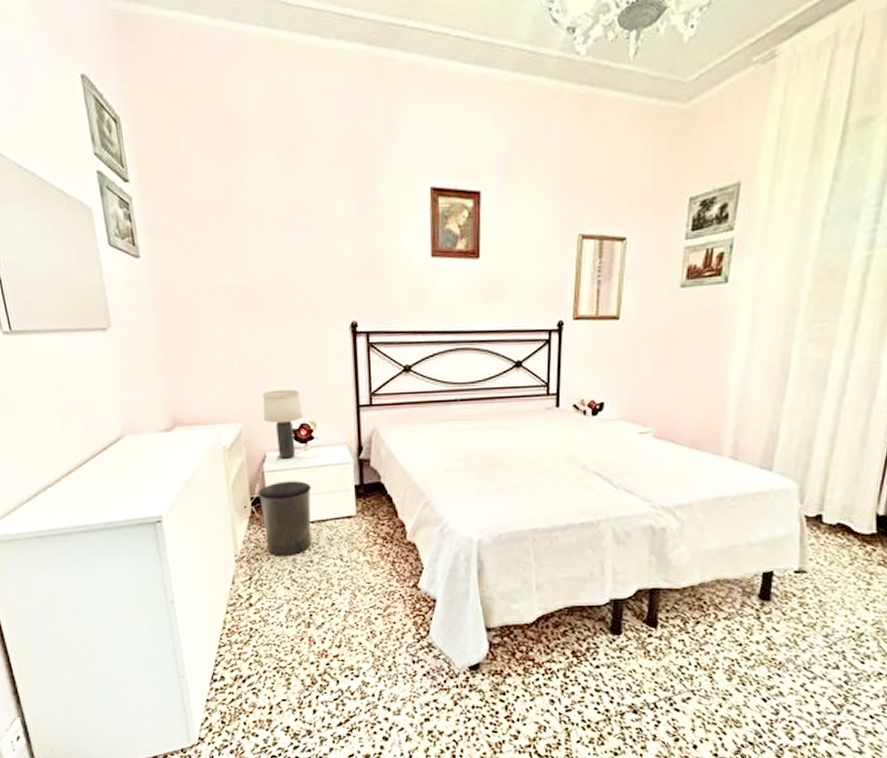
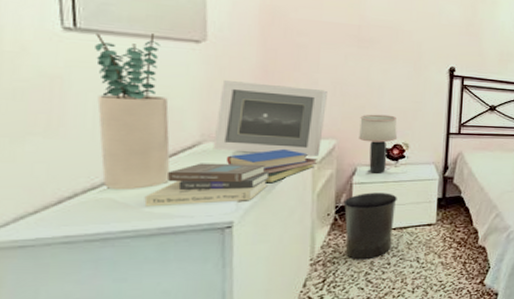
vase: none [26,327,104,487] -> present [95,33,171,191]
books: none [88,455,186,502] -> present [144,163,270,207]
picture frame: none [131,367,229,444] -> present [212,81,327,156]
book: none [146,436,228,475] -> present [226,148,318,184]

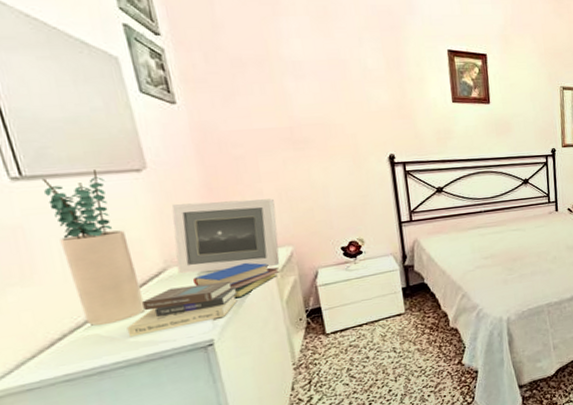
waste bin: present [343,192,397,260] -> none [312,290,367,358]
table lamp: present [359,114,398,173] -> none [311,213,352,274]

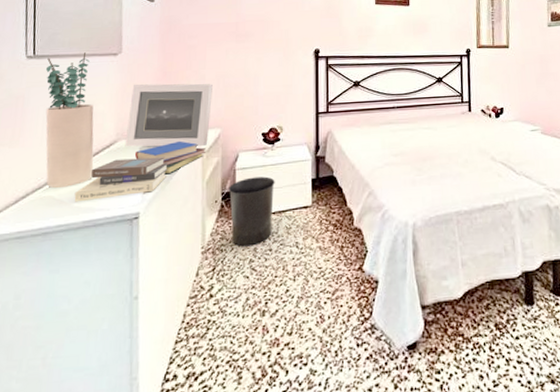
waste bin: none [312,290,367,358] -> present [228,176,275,247]

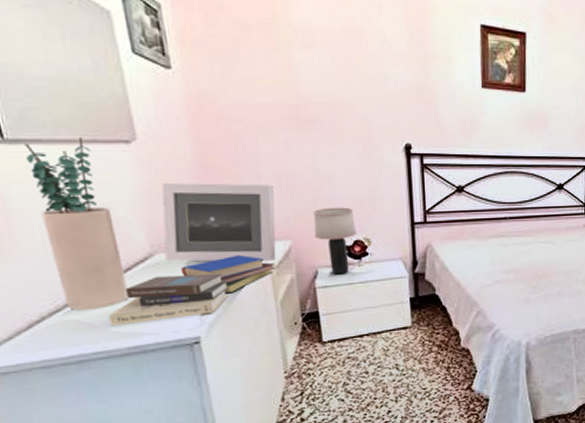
waste bin: present [228,176,275,247] -> none [309,295,367,370]
table lamp: none [240,100,273,158] -> present [313,207,358,275]

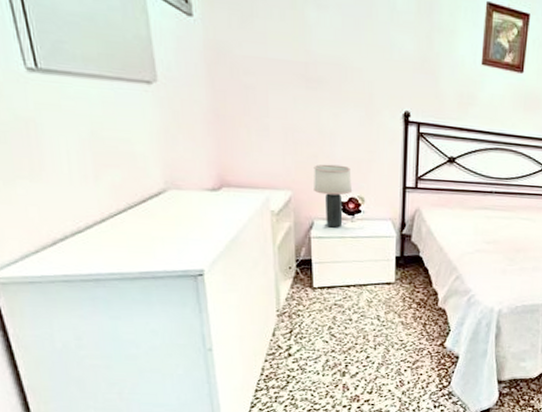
vase: present [25,138,129,311] -> none [56,74,143,235]
books: present [108,273,229,326] -> none [124,210,232,252]
picture frame: present [161,183,277,262] -> none [176,125,279,208]
book: present [180,254,276,294] -> none [190,198,276,234]

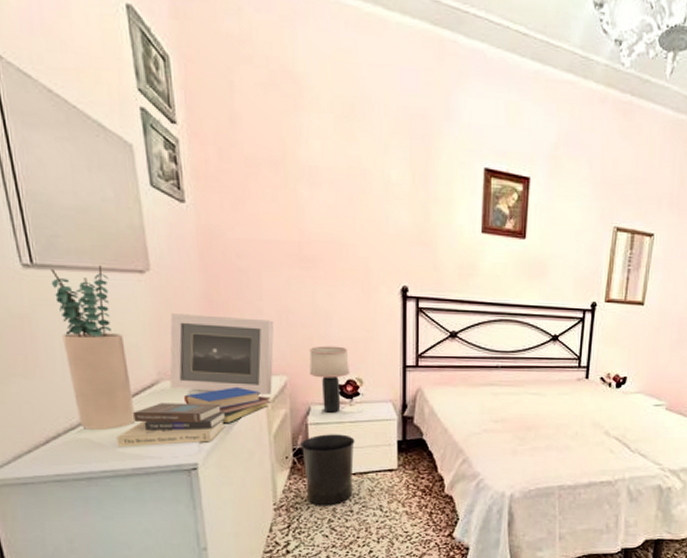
vase: none [56,74,143,235] -> present [51,266,136,431]
books: none [124,210,232,252] -> present [116,402,226,447]
picture frame: none [176,125,279,208] -> present [169,314,274,394]
book: none [190,198,276,234] -> present [183,386,271,424]
waste bin: none [303,247,355,314] -> present [300,434,355,506]

